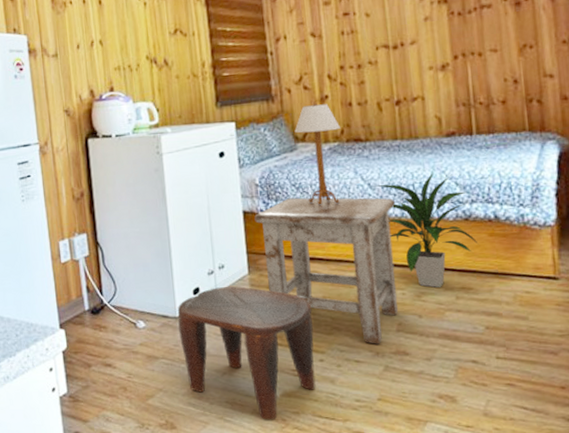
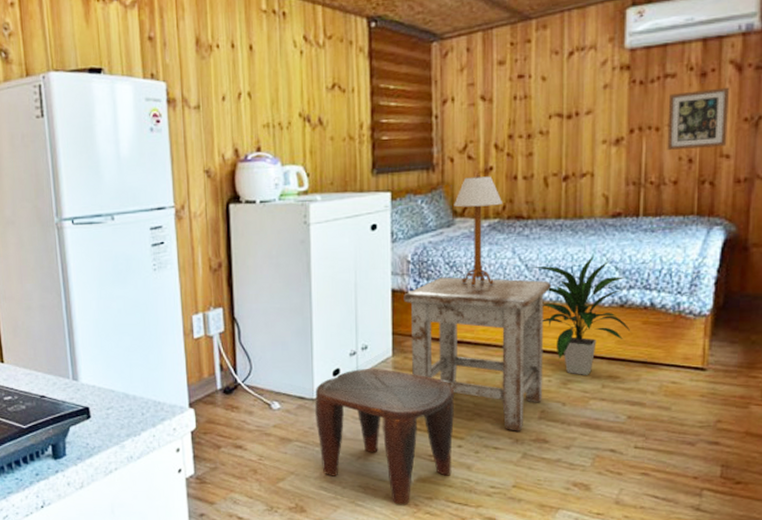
picture frame: none [487,13,549,73] -> present [667,87,729,150]

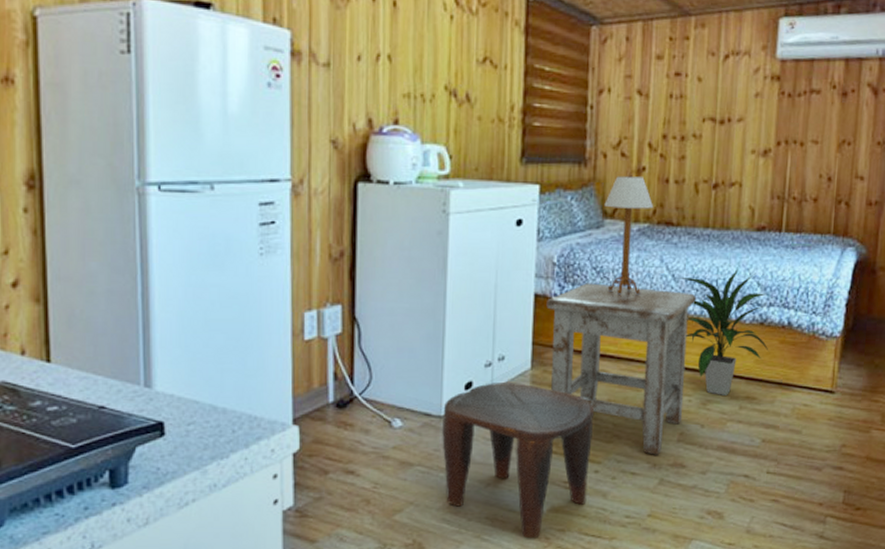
picture frame: present [667,87,729,150] -> none [809,109,866,168]

